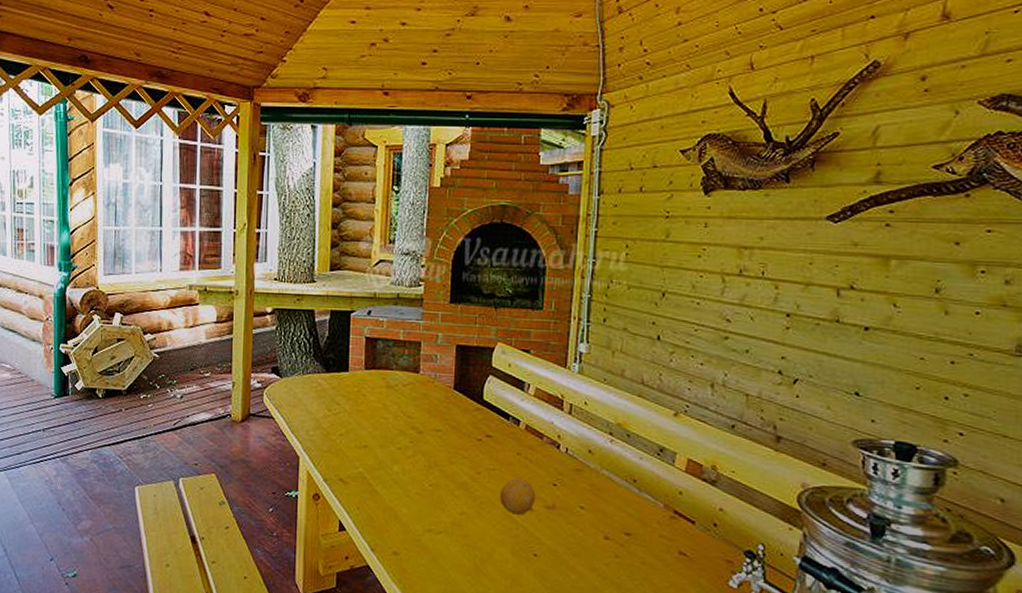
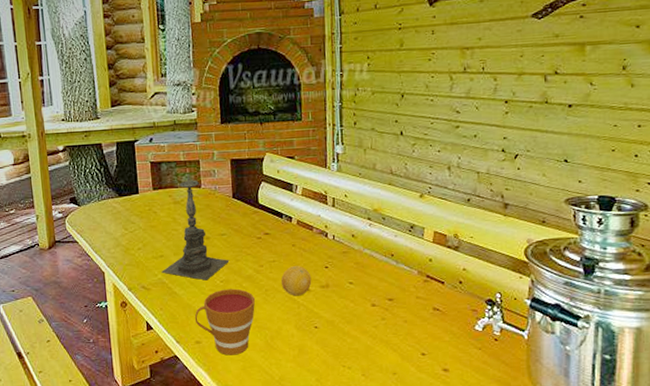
candle holder: none [363,356,442,482] -> present [161,174,230,281]
cup: none [394,494,468,575] -> present [194,288,256,356]

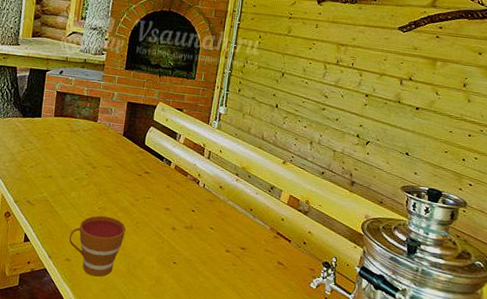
candle holder: present [161,174,230,281] -> none [47,108,110,205]
fruit: present [282,266,312,296] -> none [151,205,179,233]

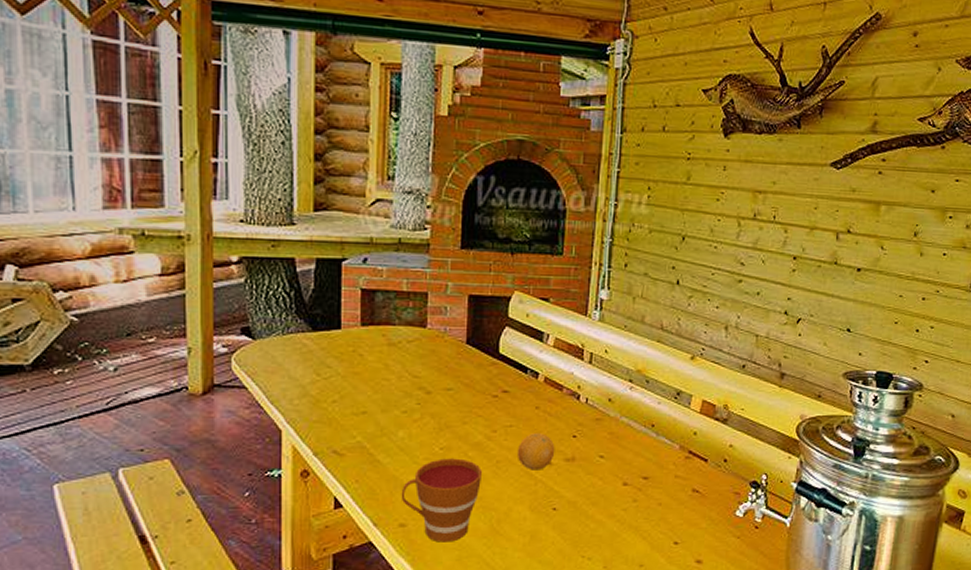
fruit: none [151,205,179,233] -> present [518,433,555,470]

